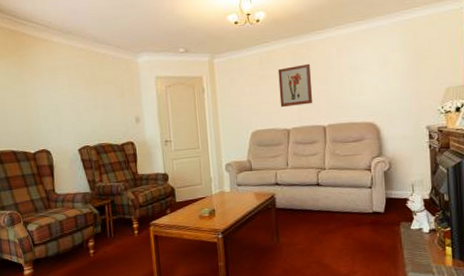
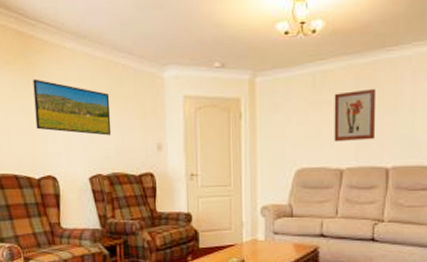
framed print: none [25,68,96,113] -> present [33,78,112,136]

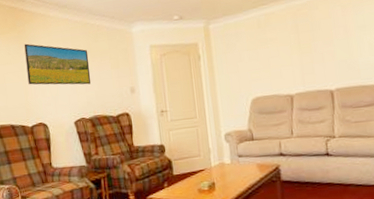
wall art: present [334,88,377,141] -> none [277,24,318,71]

